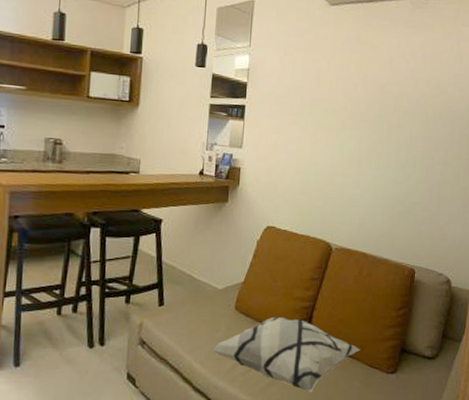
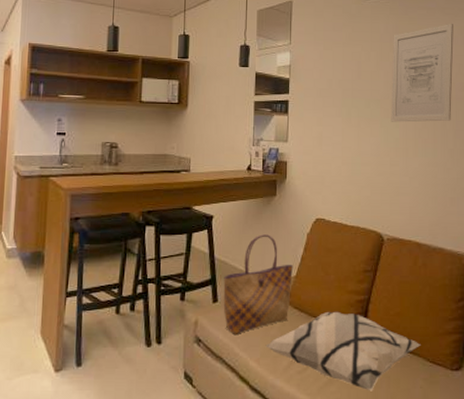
tote bag: none [169,240,241,337] -> present [223,234,293,334]
wall art: none [347,37,415,136] -> present [391,24,454,122]

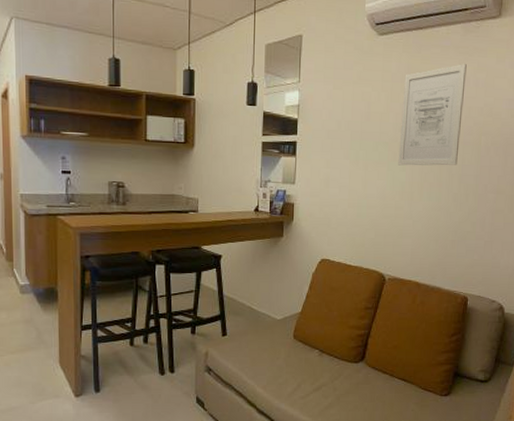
tote bag: present [223,234,293,334] -> none [232,273,298,364]
decorative pillow: present [265,311,421,391] -> none [271,344,415,414]

